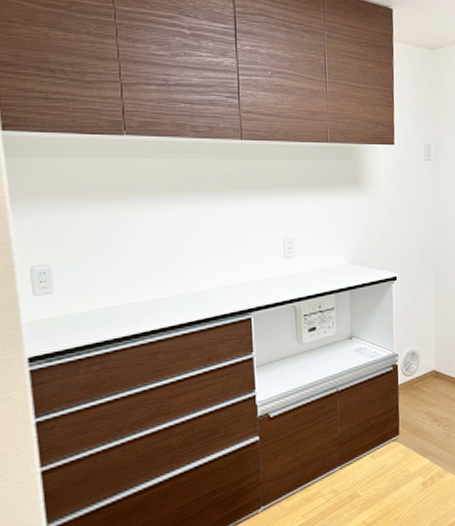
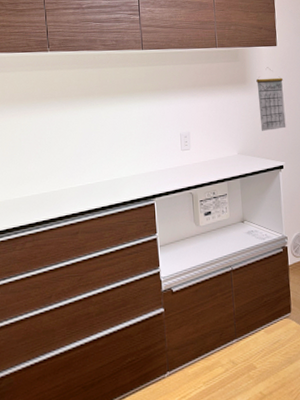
calendar: none [371,168,401,238] -> present [256,67,286,131]

